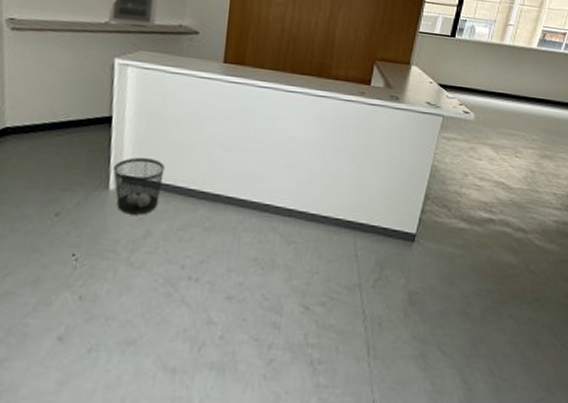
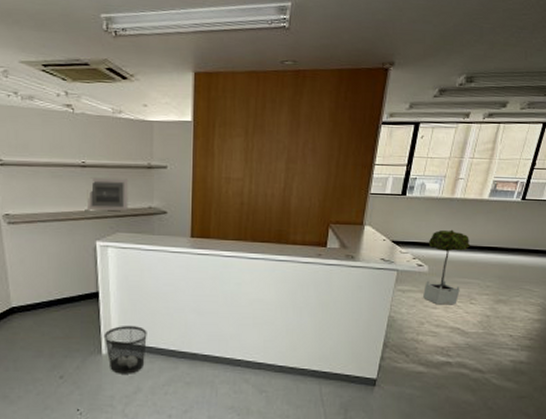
potted tree: none [468,77,518,158] -> present [423,229,471,305]

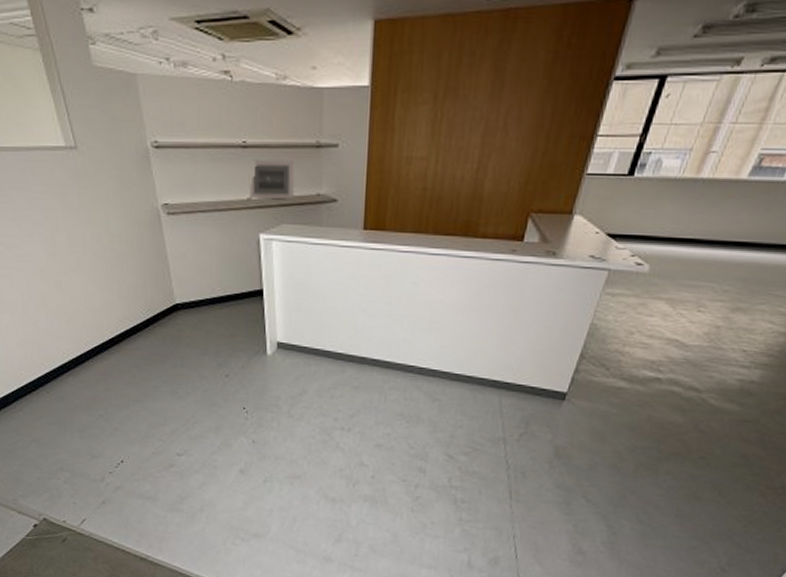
waste bin: present [103,326,147,374] -> none [268,326,314,376]
potted tree: present [423,229,471,305] -> none [637,219,711,313]

